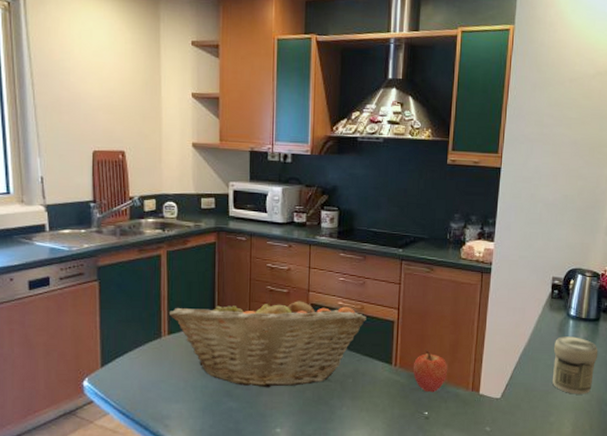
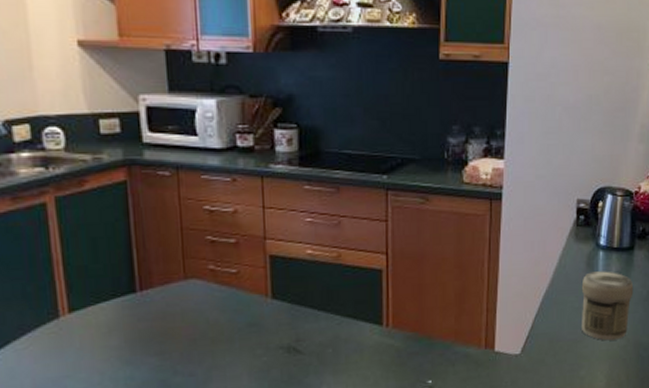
fruit basket: present [169,294,366,388] -> none [68,246,345,372]
apple: present [413,349,448,393] -> none [409,301,454,356]

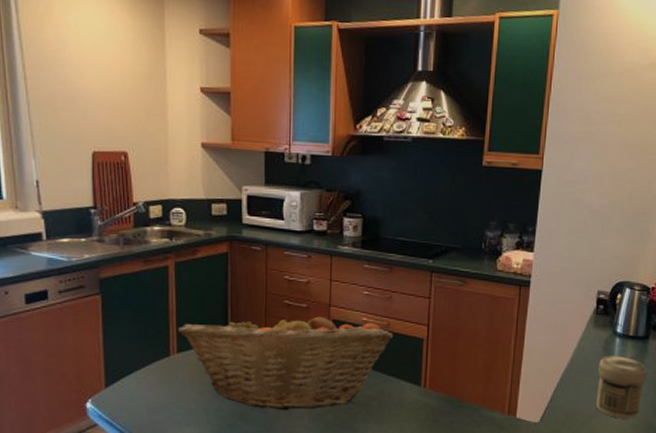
fruit basket: none [68,246,345,372] -> present [178,309,393,411]

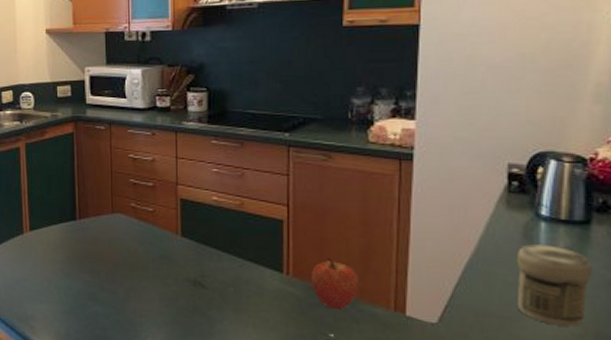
fruit basket: present [178,309,393,411] -> none [30,188,248,293]
apple: none [443,369,482,416] -> present [310,255,359,310]

